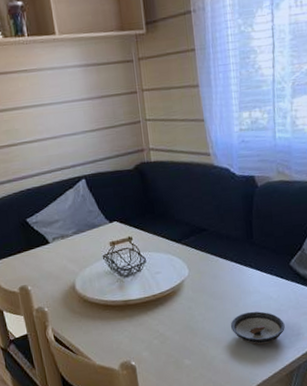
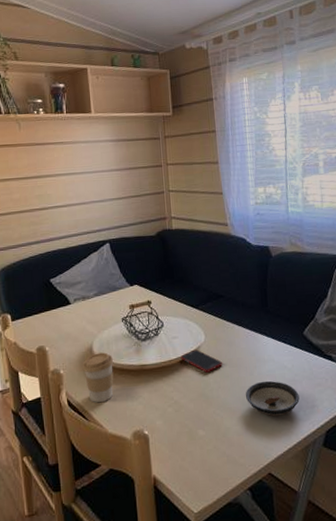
coffee cup: none [66,289,98,338] -> present [82,352,114,403]
cell phone: none [164,283,208,306] -> present [180,349,223,373]

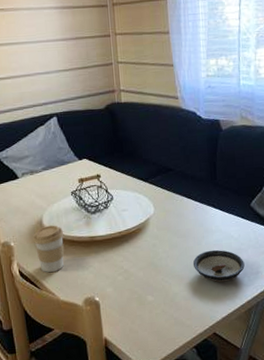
cell phone: present [180,349,223,373] -> none [130,221,172,243]

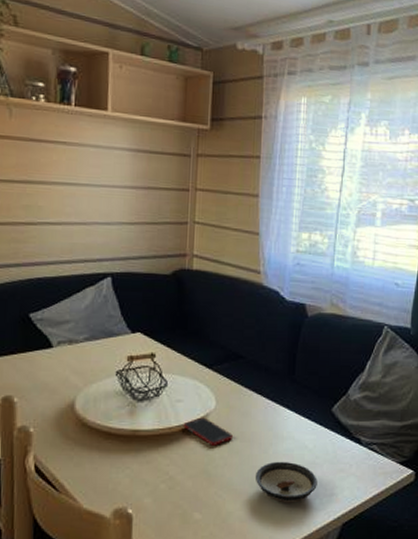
coffee cup: present [32,225,64,273] -> none [58,411,100,472]
cell phone: none [130,221,172,243] -> present [183,417,234,446]

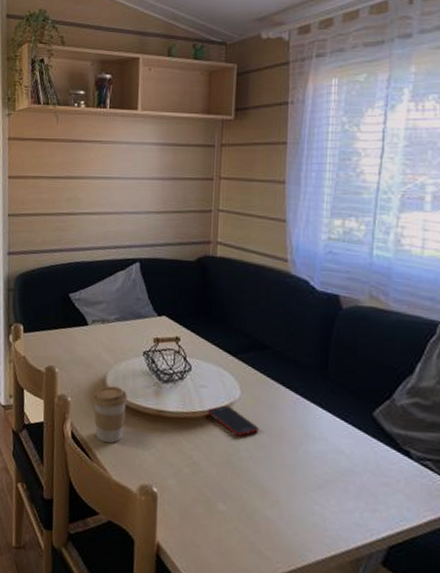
coffee cup: none [58,411,100,472] -> present [92,386,128,444]
saucer: present [255,461,317,503] -> none [283,462,356,512]

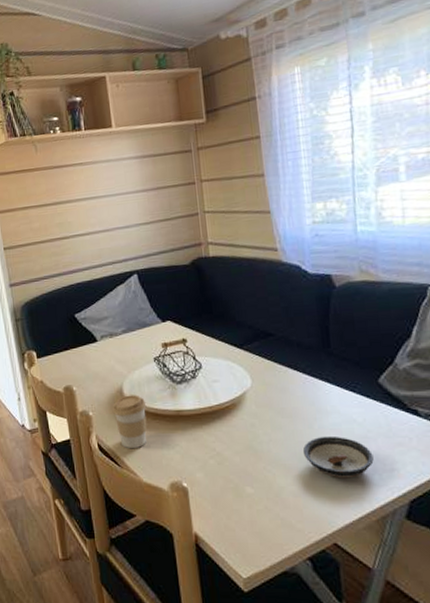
cell phone: present [207,405,260,437] -> none [222,395,275,422]
saucer: none [283,462,356,512] -> present [302,435,374,479]

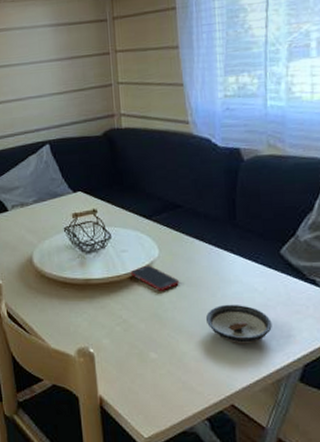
coffee cup: present [112,395,147,449] -> none [22,264,56,317]
cell phone: none [222,395,275,422] -> present [130,265,180,291]

